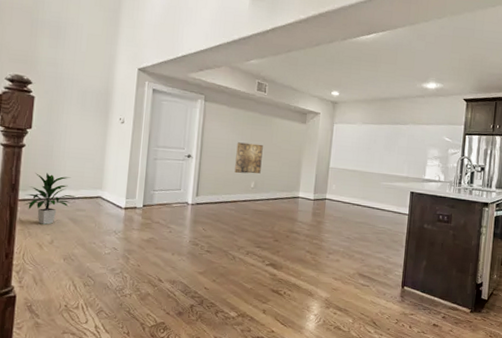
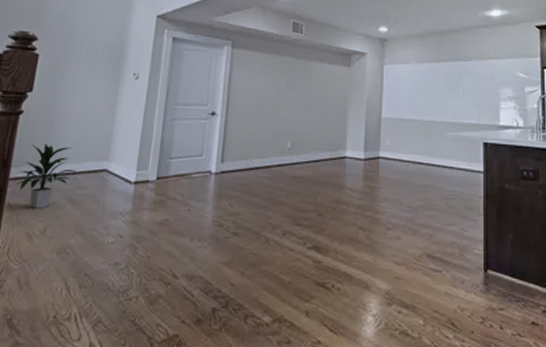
wall art: present [234,142,263,174] -> none [267,93,301,131]

